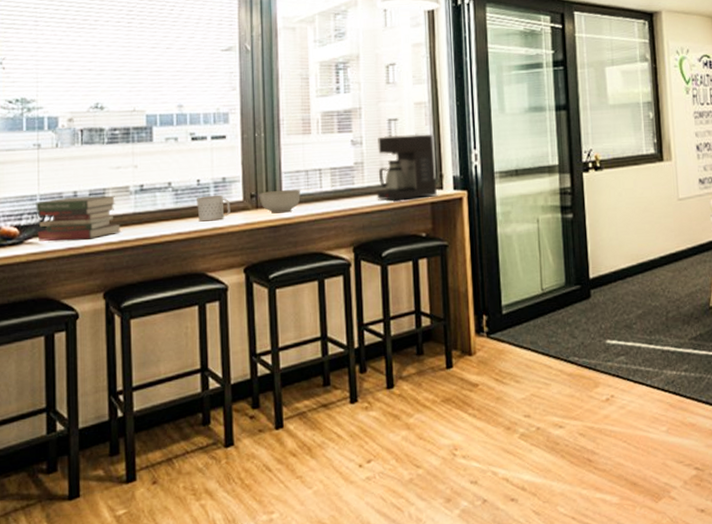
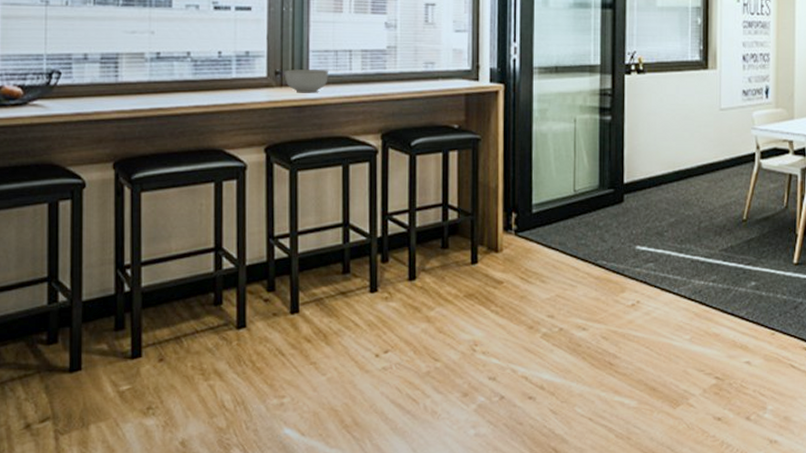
books: present [35,195,121,241] -> none [42,59,134,106]
mug: present [197,194,231,222] -> none [217,69,253,96]
coffee maker: present [376,134,437,201] -> none [409,21,472,89]

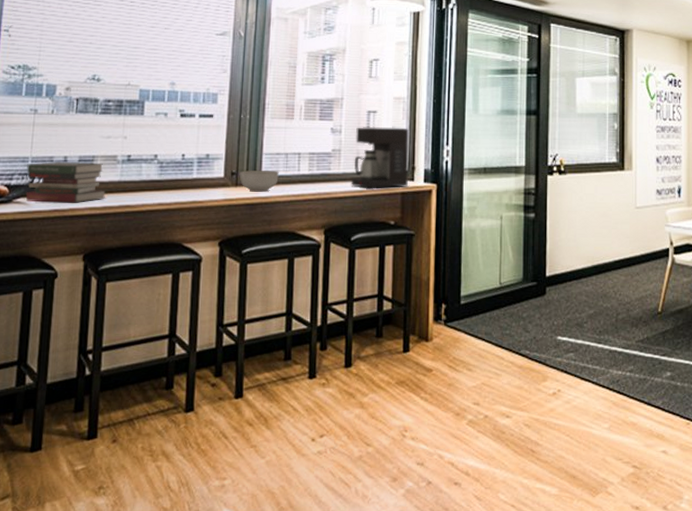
books: none [42,59,134,106] -> present [26,161,106,203]
coffee maker: none [409,21,472,89] -> present [351,127,409,188]

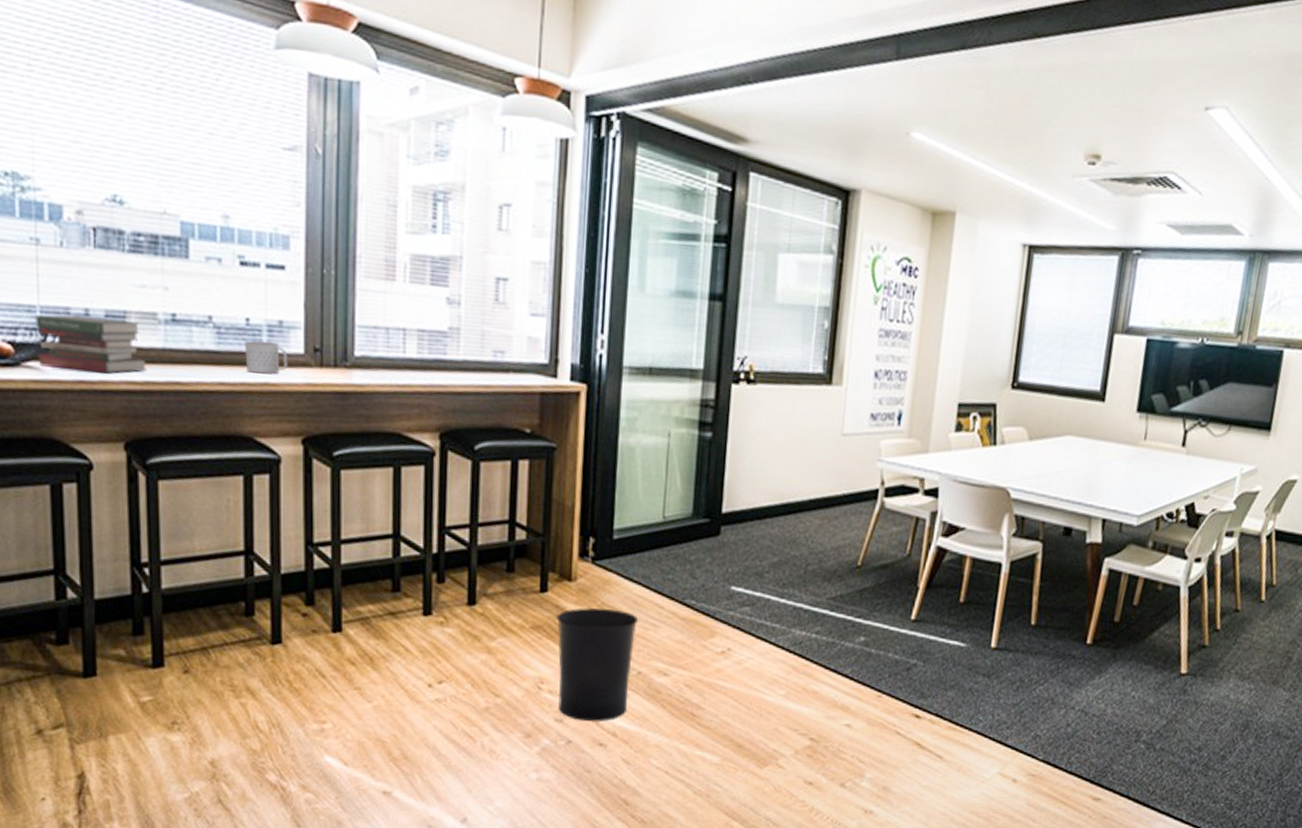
mug: none [179,170,212,195] -> present [245,340,288,374]
bowl: present [239,170,279,192] -> none [325,347,378,378]
coffee maker: present [351,127,409,188] -> none [473,299,551,386]
waste bin: none [416,362,484,462] -> present [556,607,639,721]

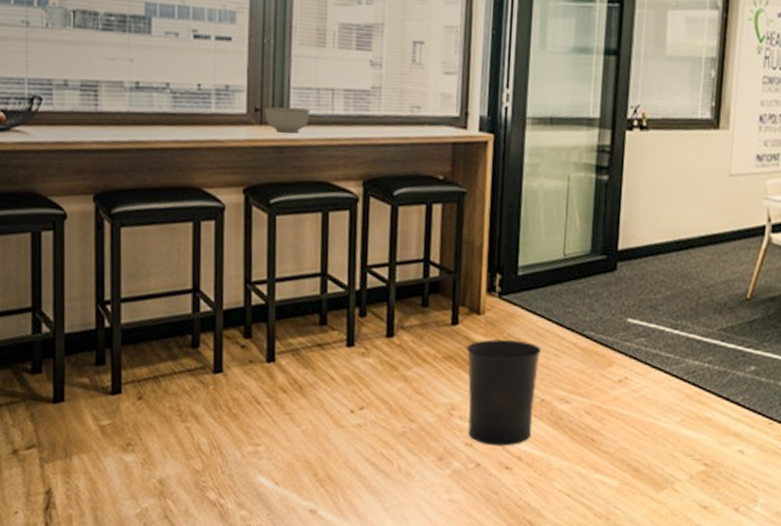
books: present [35,314,146,374] -> none [23,85,113,135]
mug: present [245,340,288,374] -> none [196,103,233,132]
bowl: none [325,347,378,378] -> present [264,107,310,133]

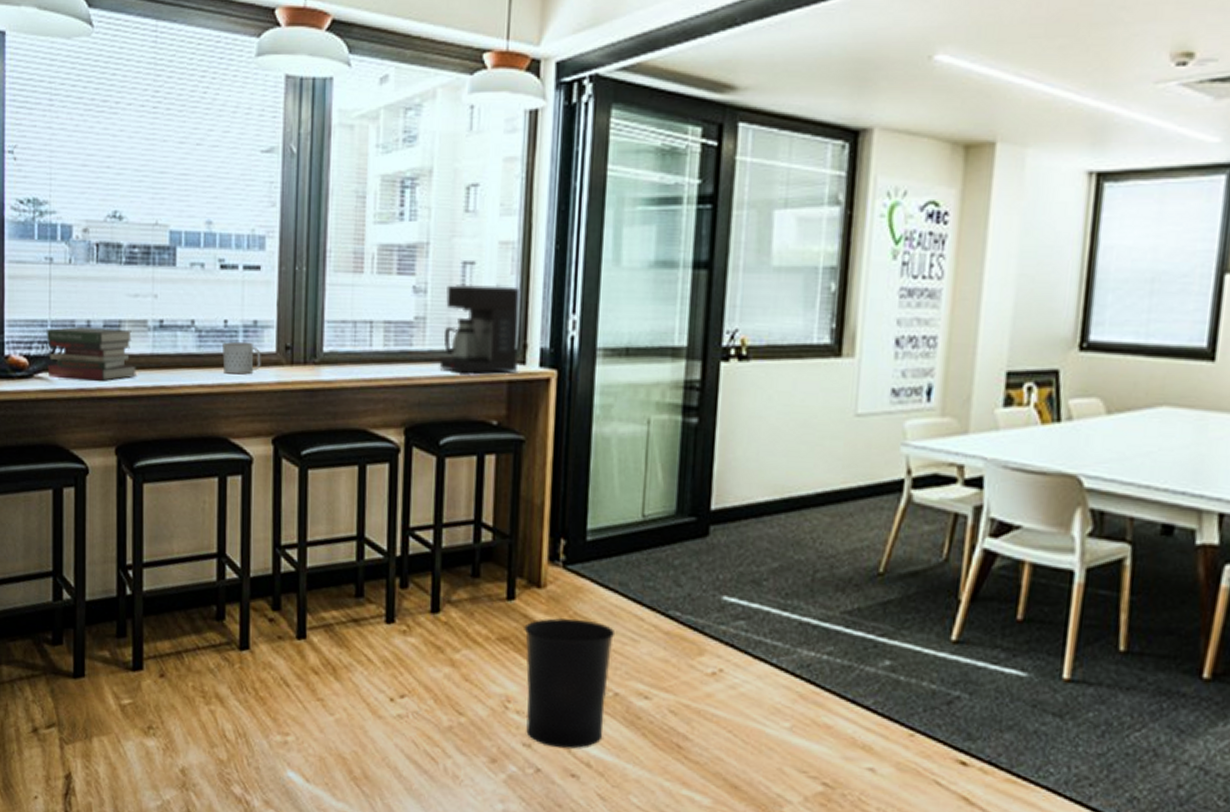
books: none [23,85,113,135] -> present [46,326,136,381]
mug: none [196,103,233,132] -> present [222,341,261,375]
bowl: present [264,107,310,133] -> none [295,343,345,374]
coffee maker: none [393,60,462,136] -> present [439,285,519,373]

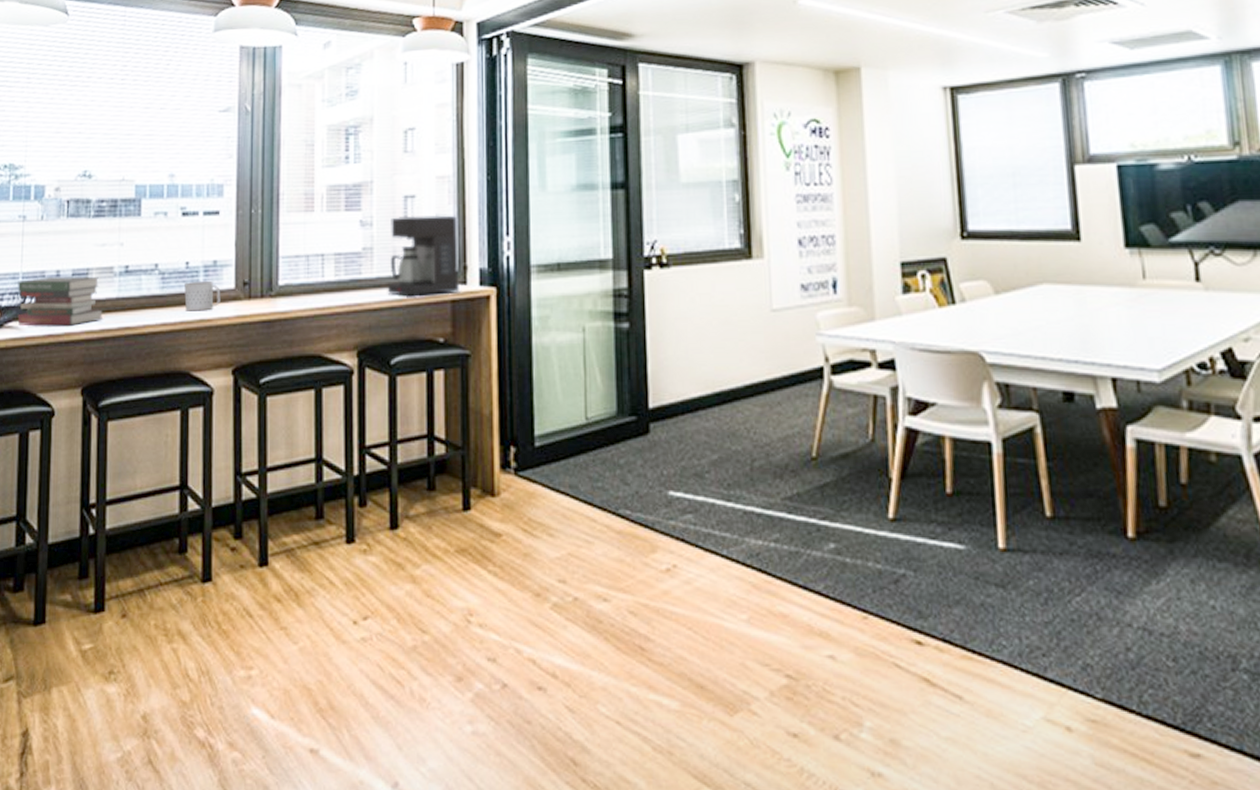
waste bin: present [524,617,616,748] -> none [481,524,570,659]

